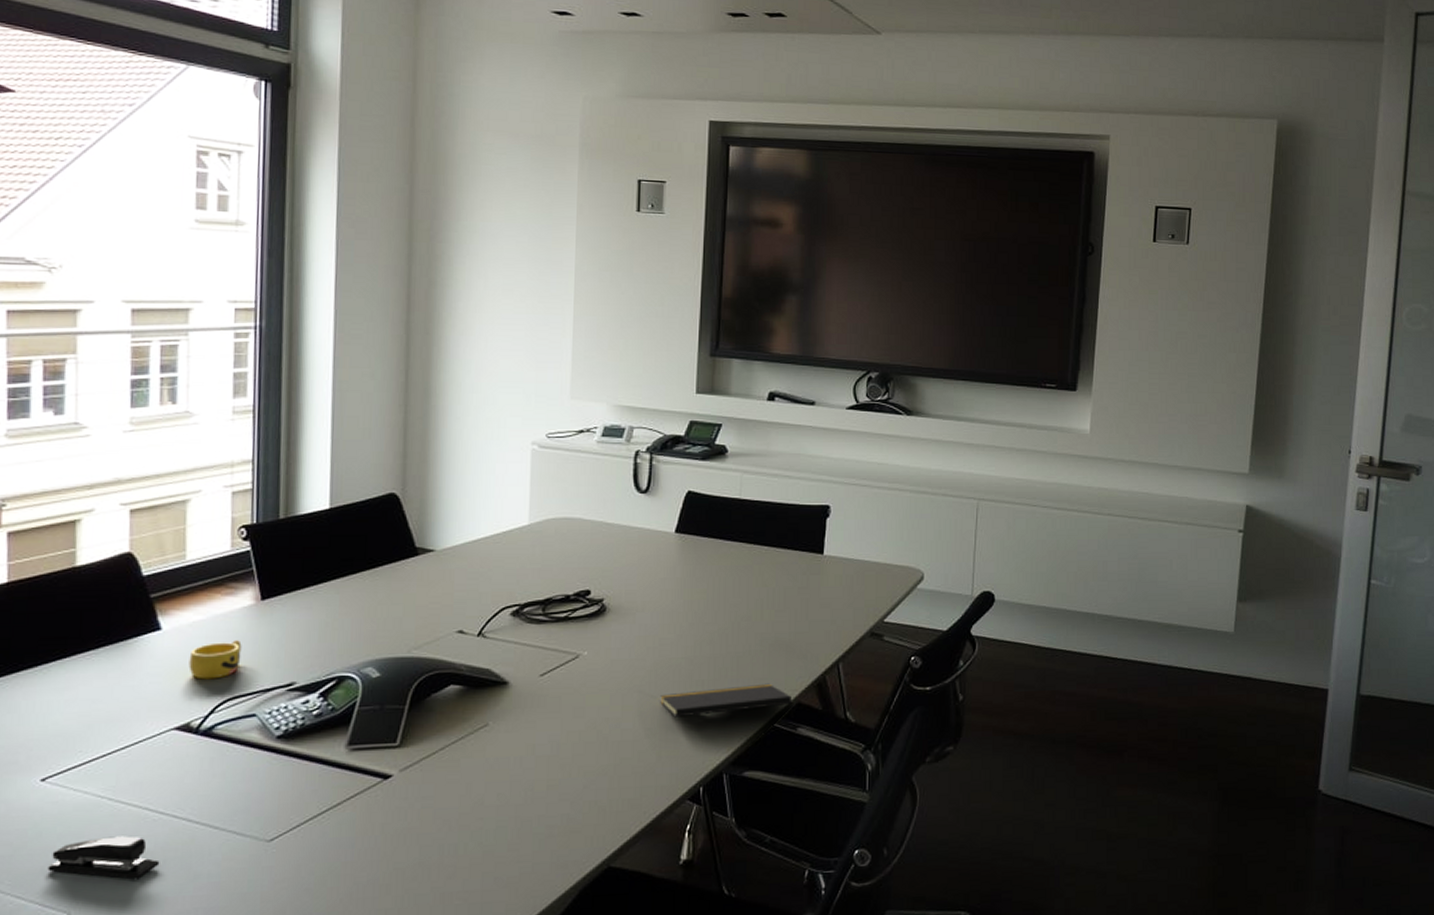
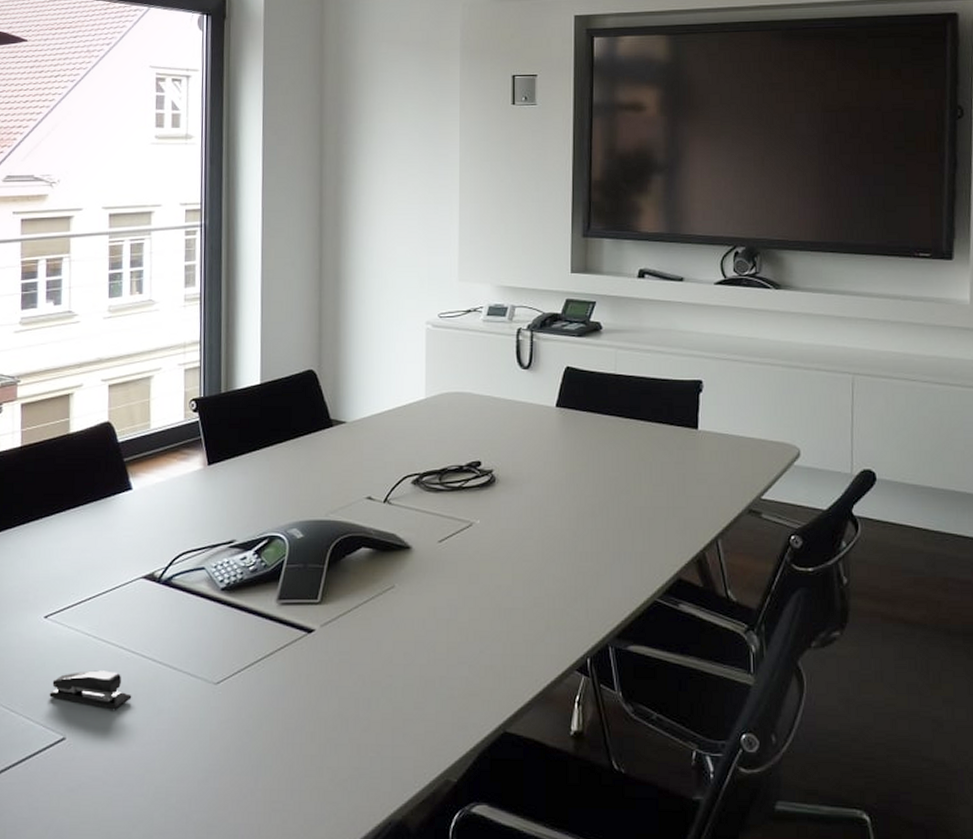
cup: present [188,640,242,680] -> none [153,501,193,535]
notepad: present [660,683,794,718] -> none [547,557,675,594]

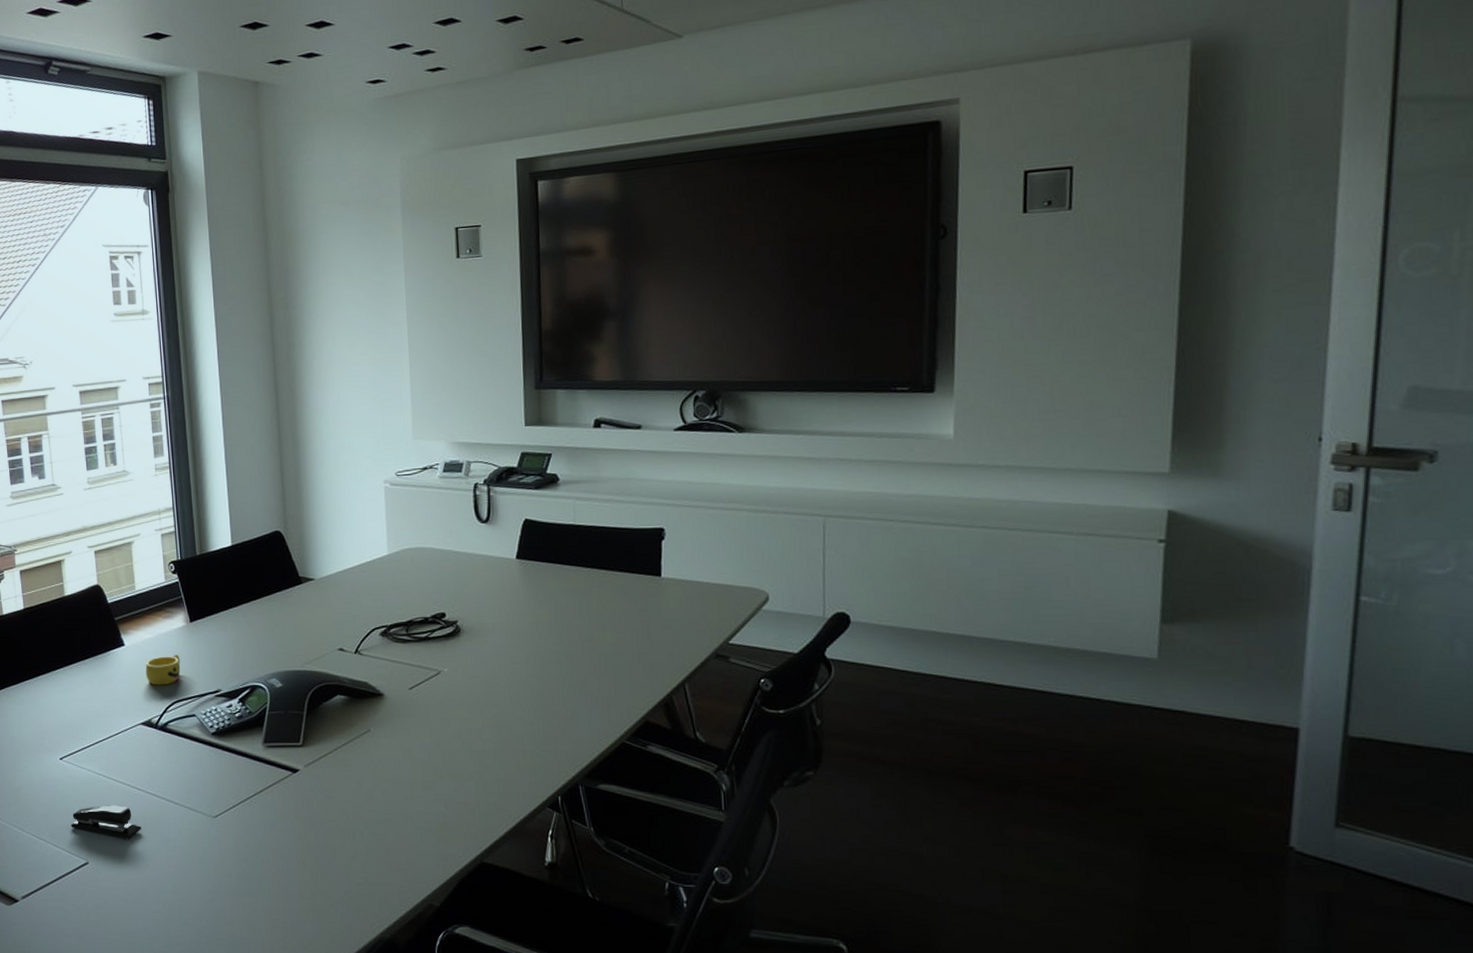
cup: none [153,501,193,535] -> present [145,655,181,686]

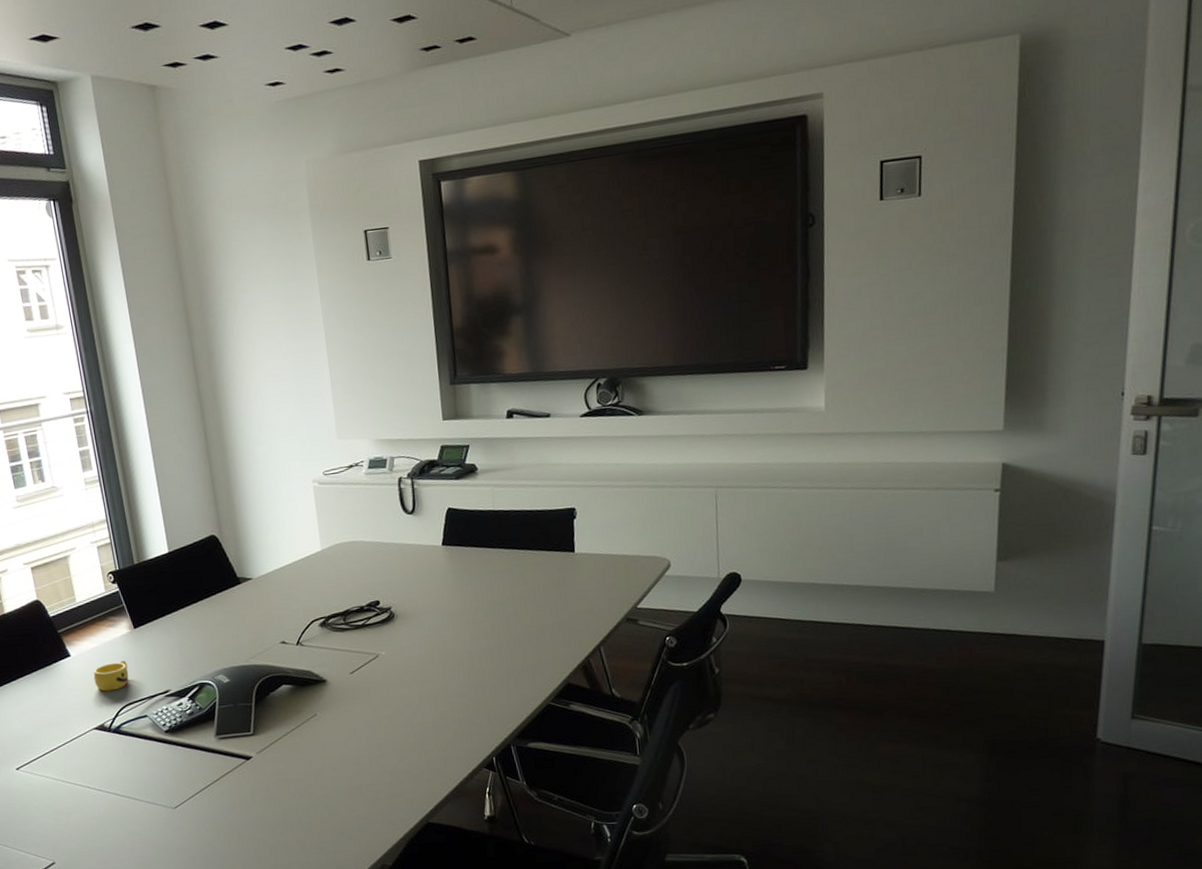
stapler: present [71,805,142,839] -> none [34,807,105,837]

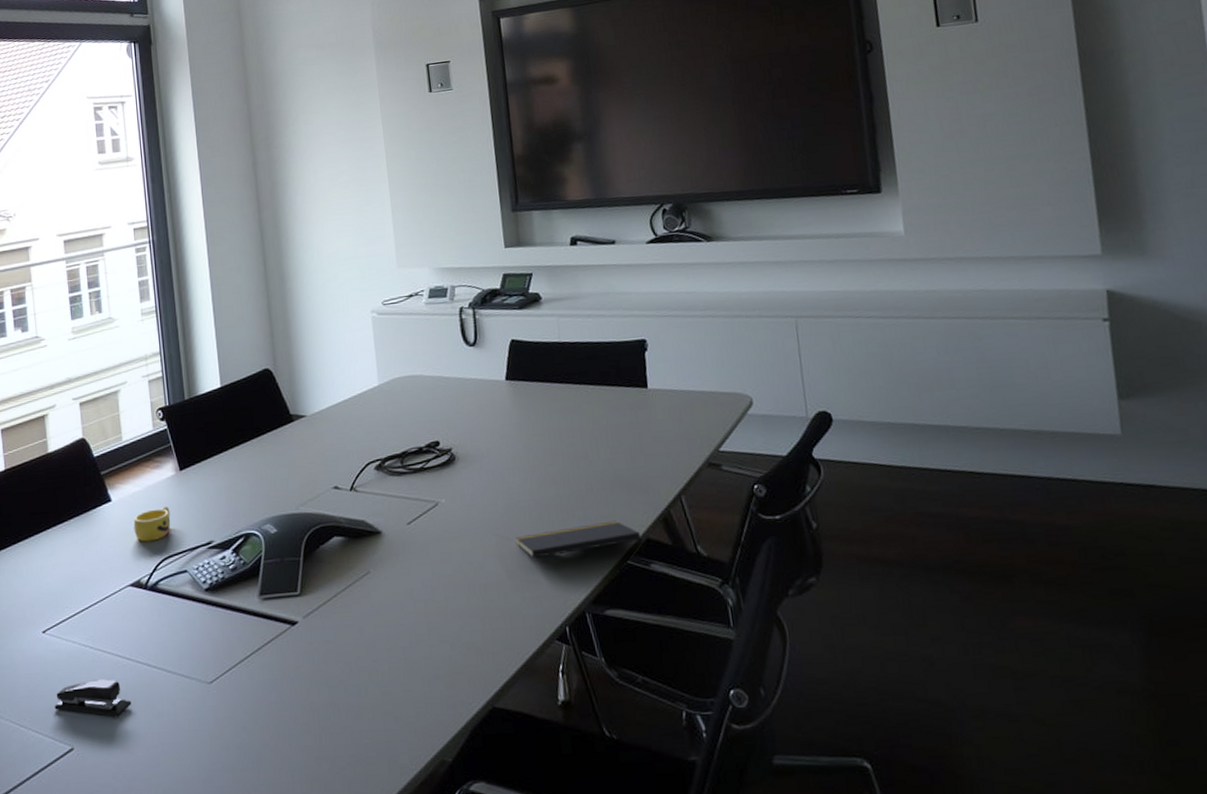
stapler: none [34,807,105,837] -> present [54,679,132,718]
notepad: none [449,668,566,702] -> present [515,520,645,559]

